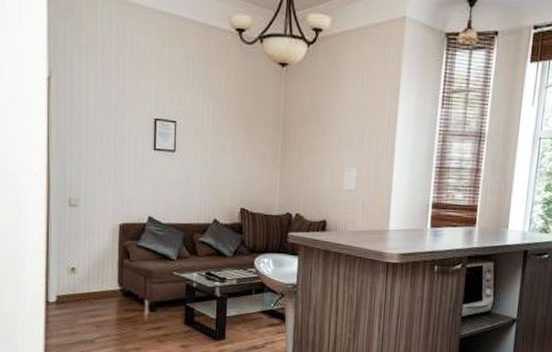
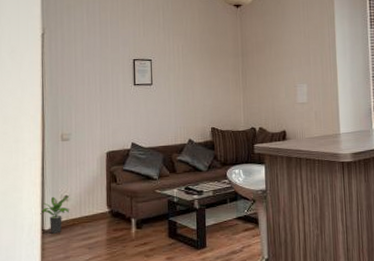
potted plant: none [44,267,77,307] -> present [40,195,70,234]

